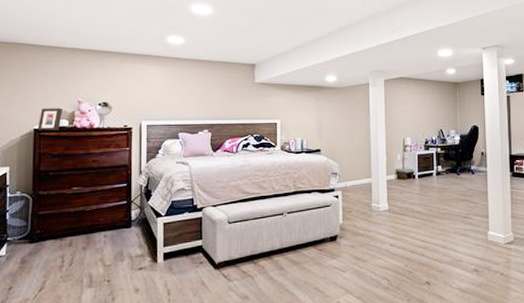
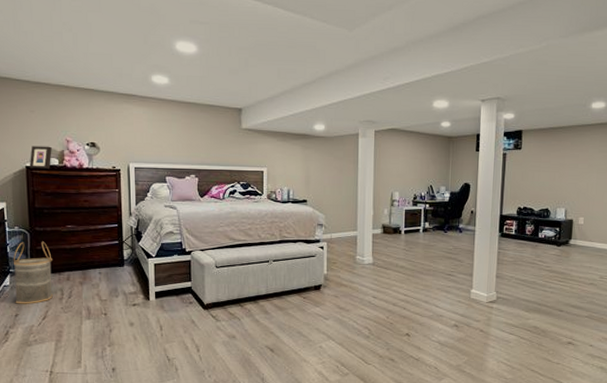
basket: none [10,205,55,276] -> present [13,241,53,304]

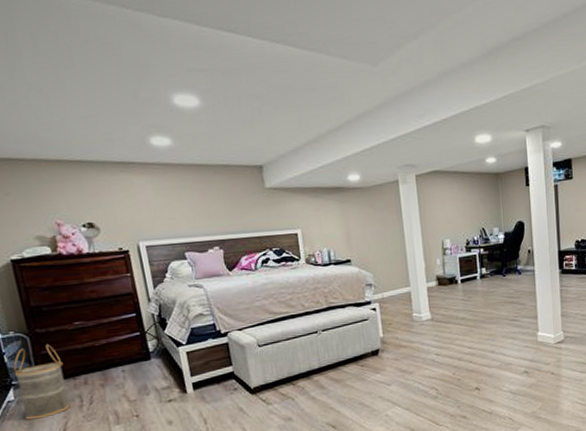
picture frame: present [29,146,52,170] -> none [13,233,42,263]

